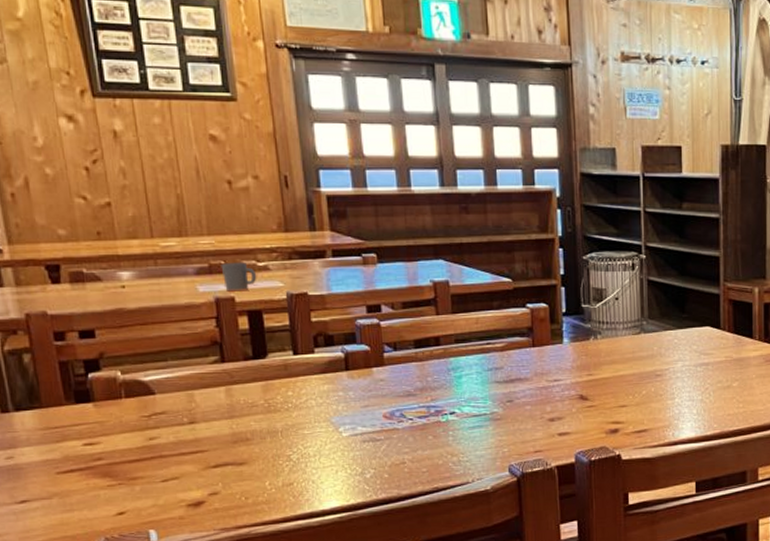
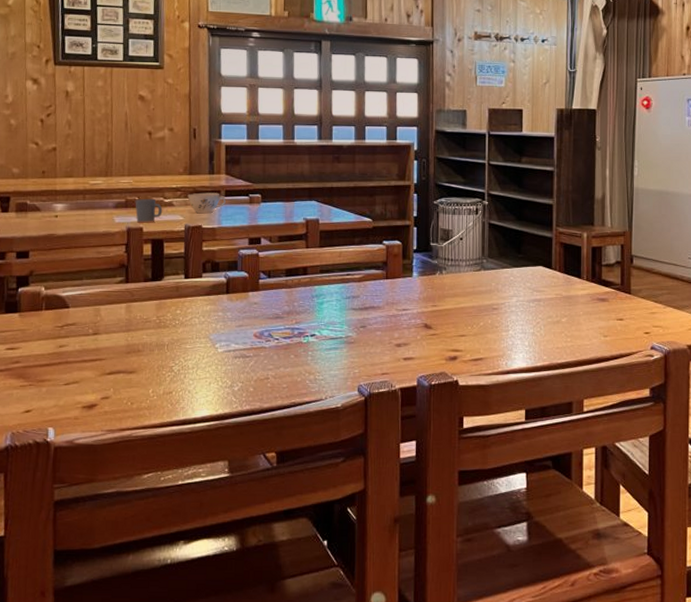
teacup: none [286,253,334,279] -> present [187,192,226,214]

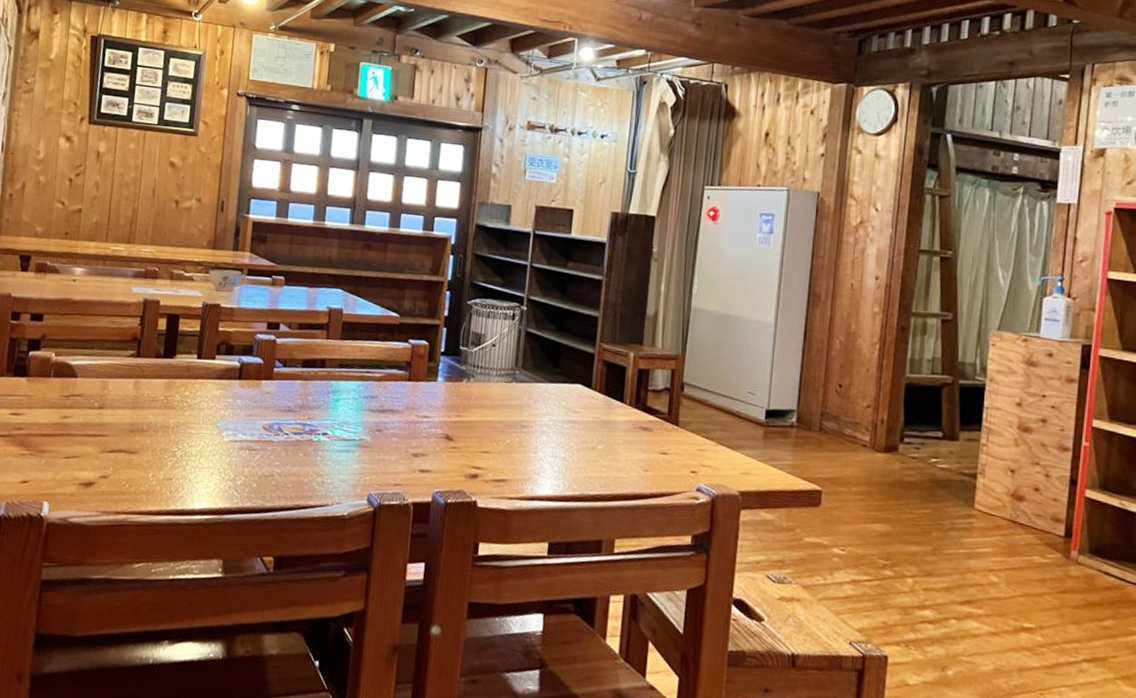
mug: present [135,198,163,223] -> none [154,270,182,297]

